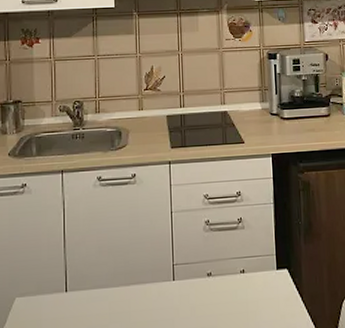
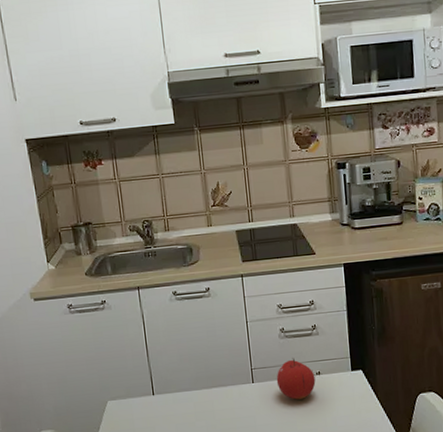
fruit: none [198,253,239,301] -> present [276,358,316,400]

